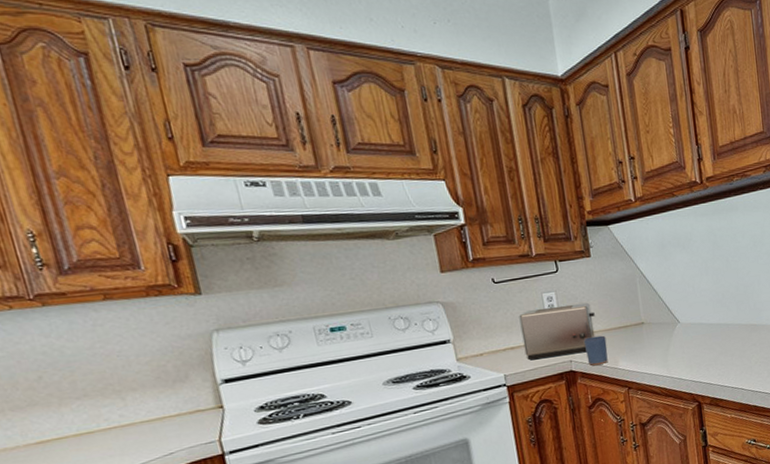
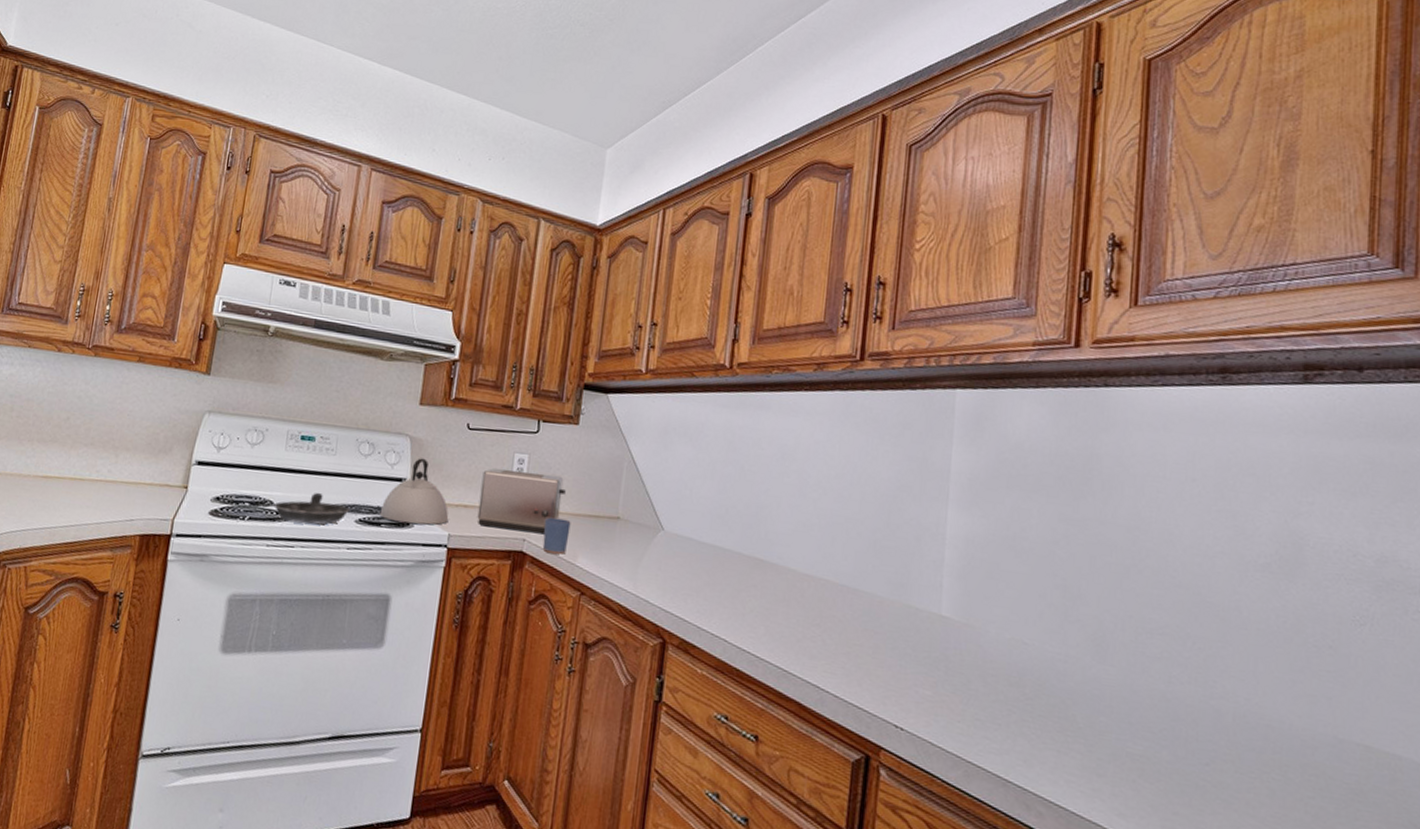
frying pan: none [325,373,405,408] -> present [274,492,350,525]
kettle: none [434,318,501,379] -> present [379,458,449,525]

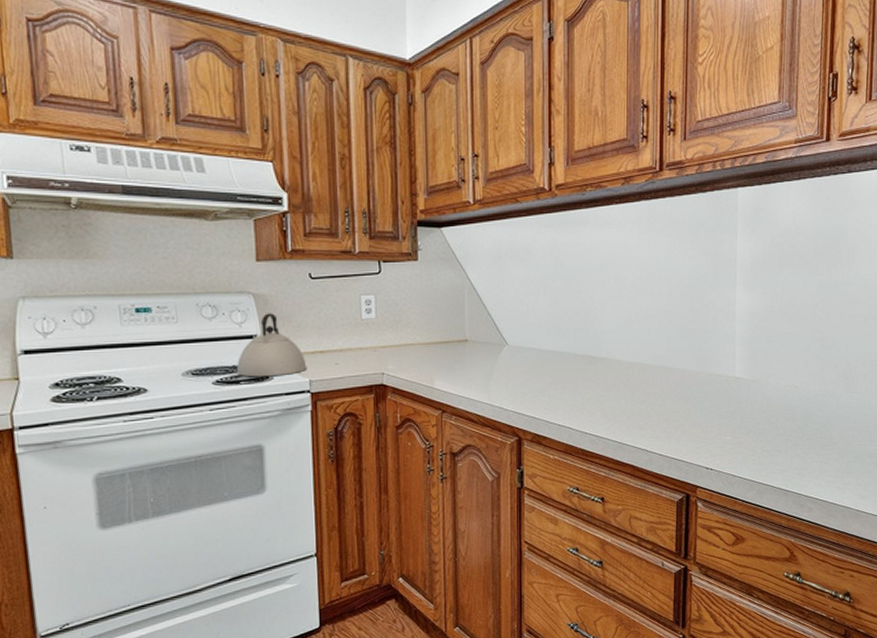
frying pan: present [274,492,350,525] -> none [121,361,205,395]
toaster: present [477,467,566,535] -> none [333,310,415,368]
mug: present [542,517,571,554] -> none [399,349,424,381]

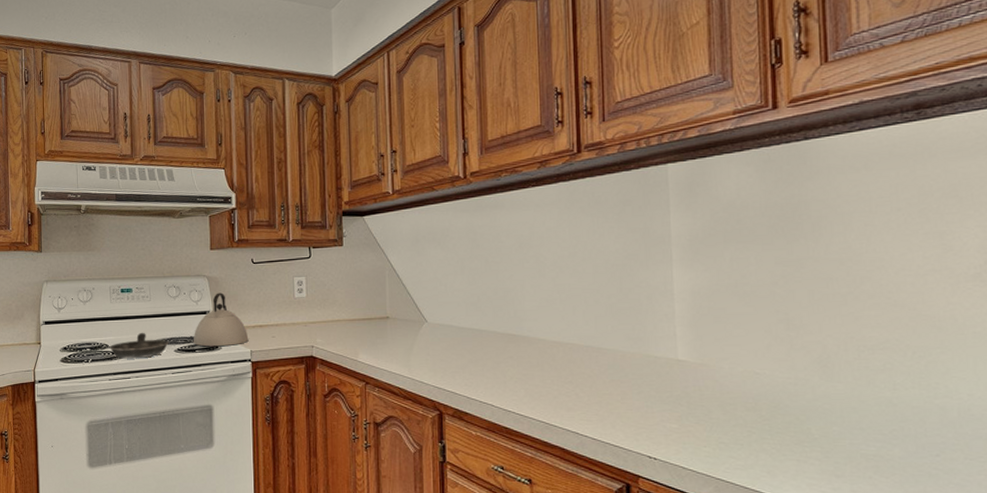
frying pan: none [121,361,205,395] -> present [109,332,169,359]

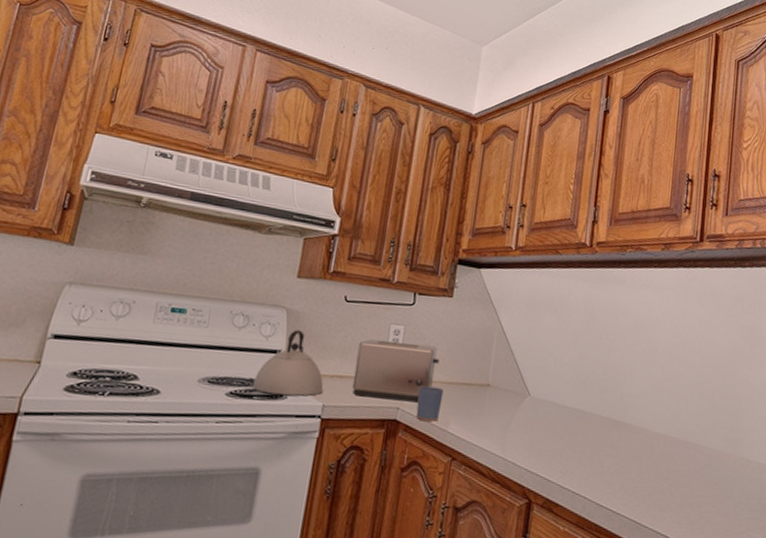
frying pan: present [109,332,169,359] -> none [137,365,221,399]
toaster: none [270,290,341,340] -> present [352,338,439,403]
mug: none [326,325,349,354] -> present [415,386,444,421]

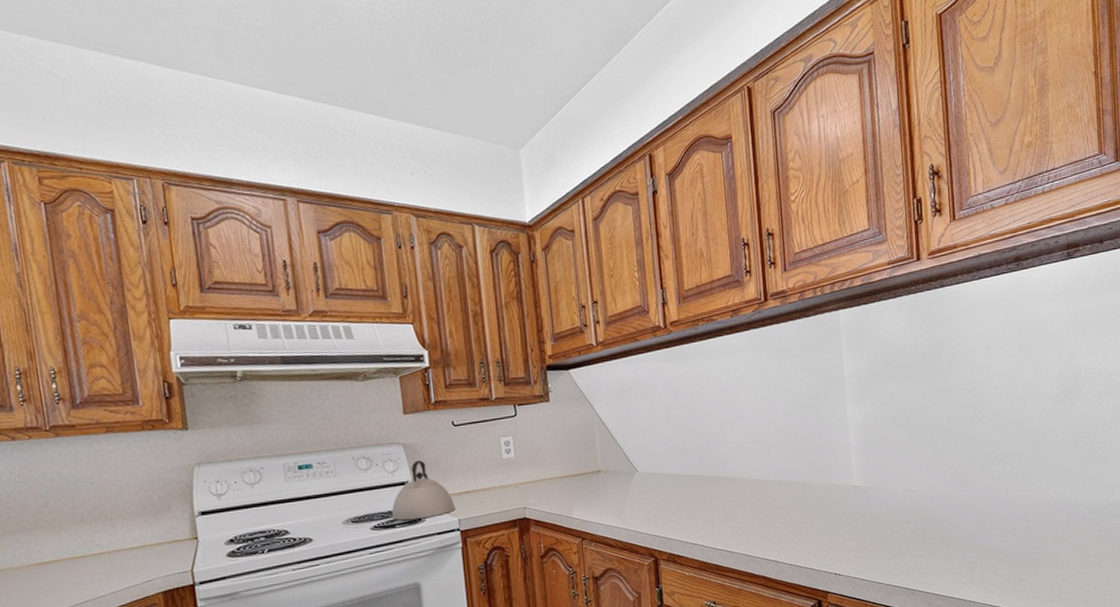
toaster: present [352,338,439,403] -> none [476,448,551,505]
mug: present [415,386,444,421] -> none [538,482,563,513]

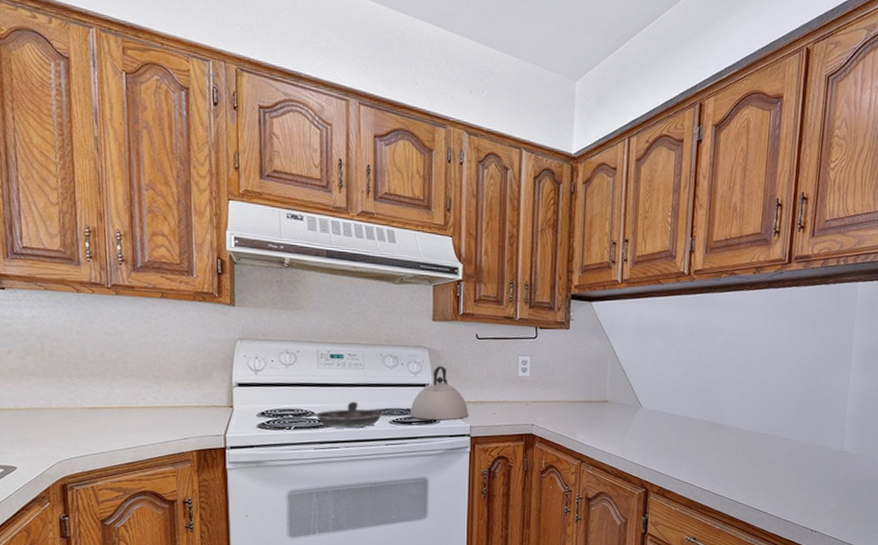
frying pan: none [289,512,363,545] -> present [315,401,383,429]

